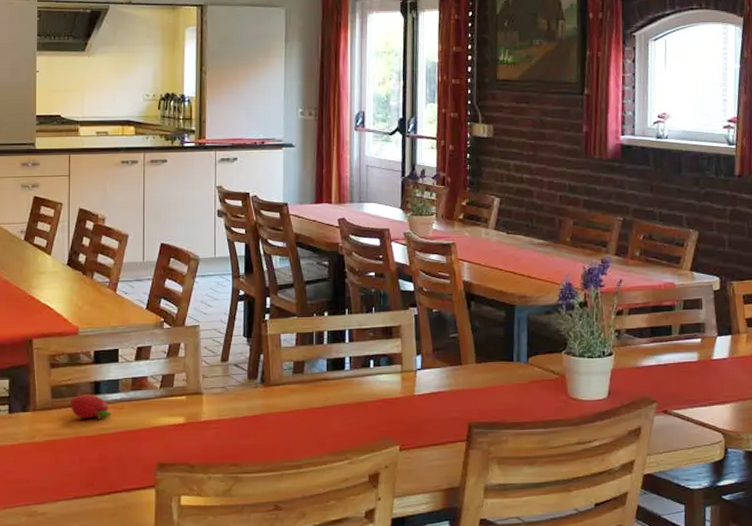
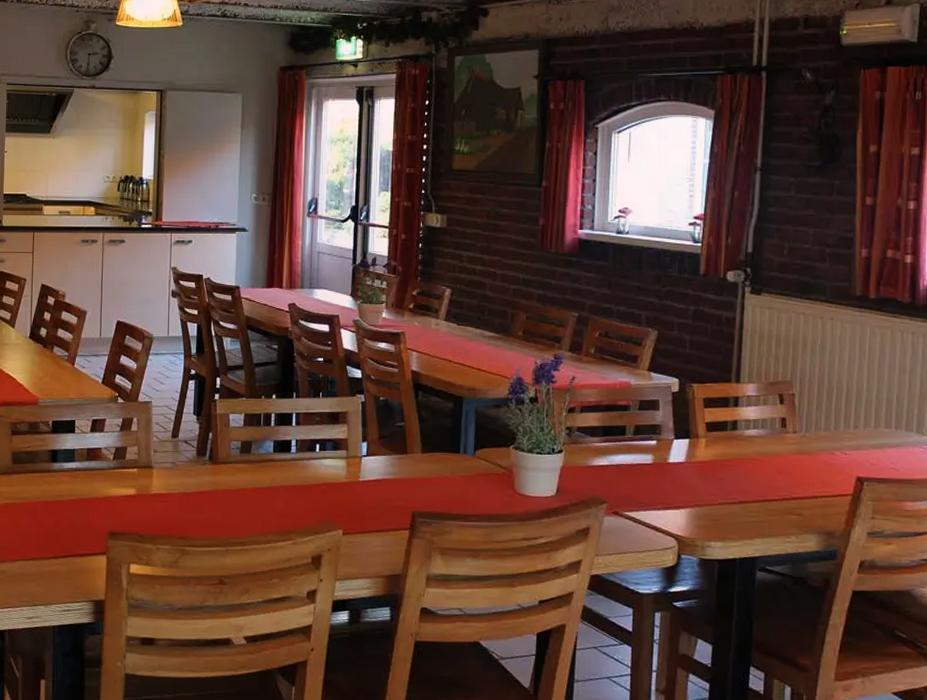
fruit: present [70,394,112,420] -> none [29,461,67,487]

